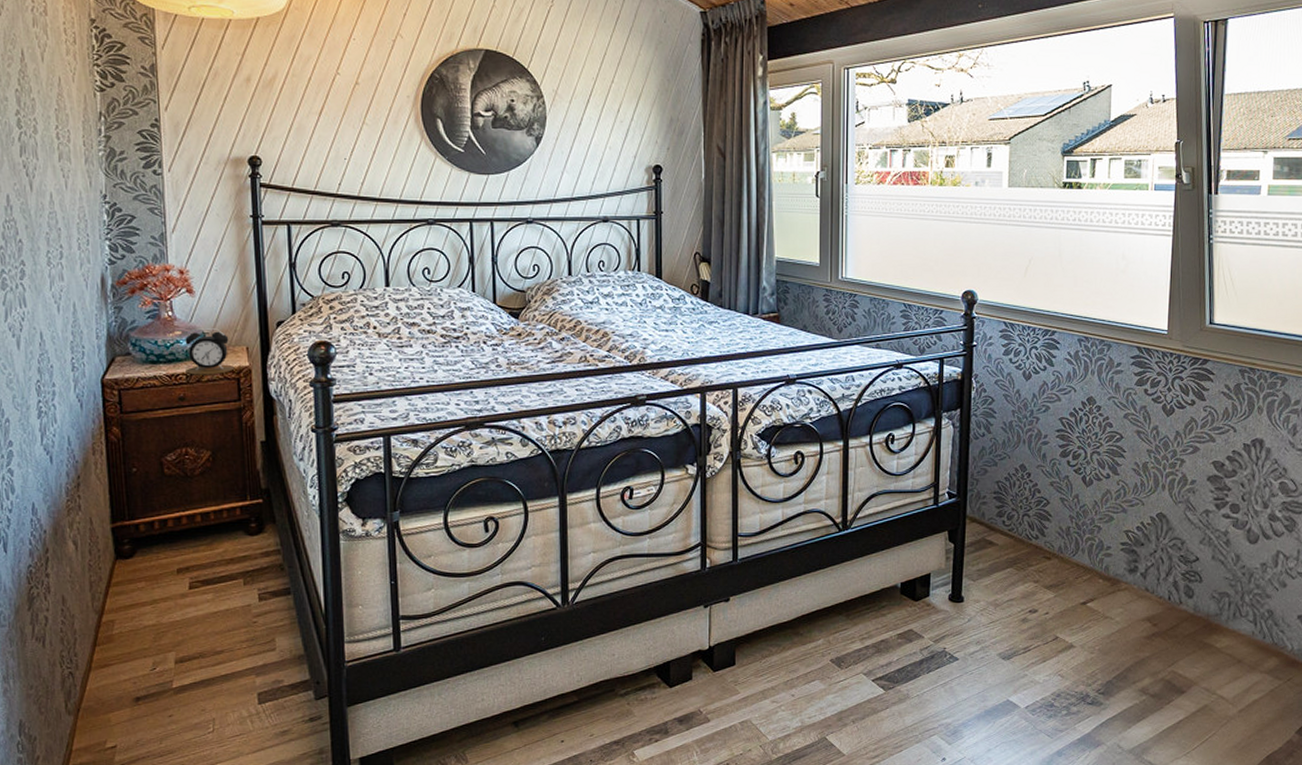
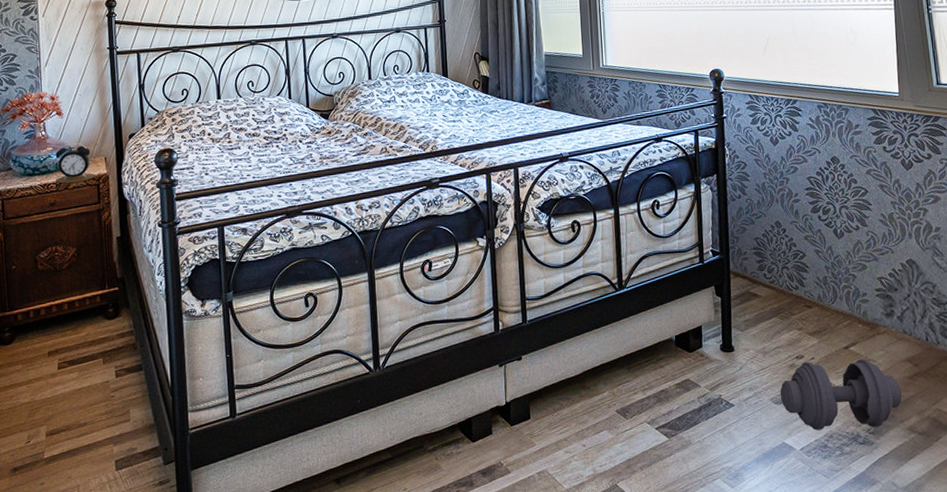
dumbbell: none [1008,616,1137,688] -> present [780,359,902,430]

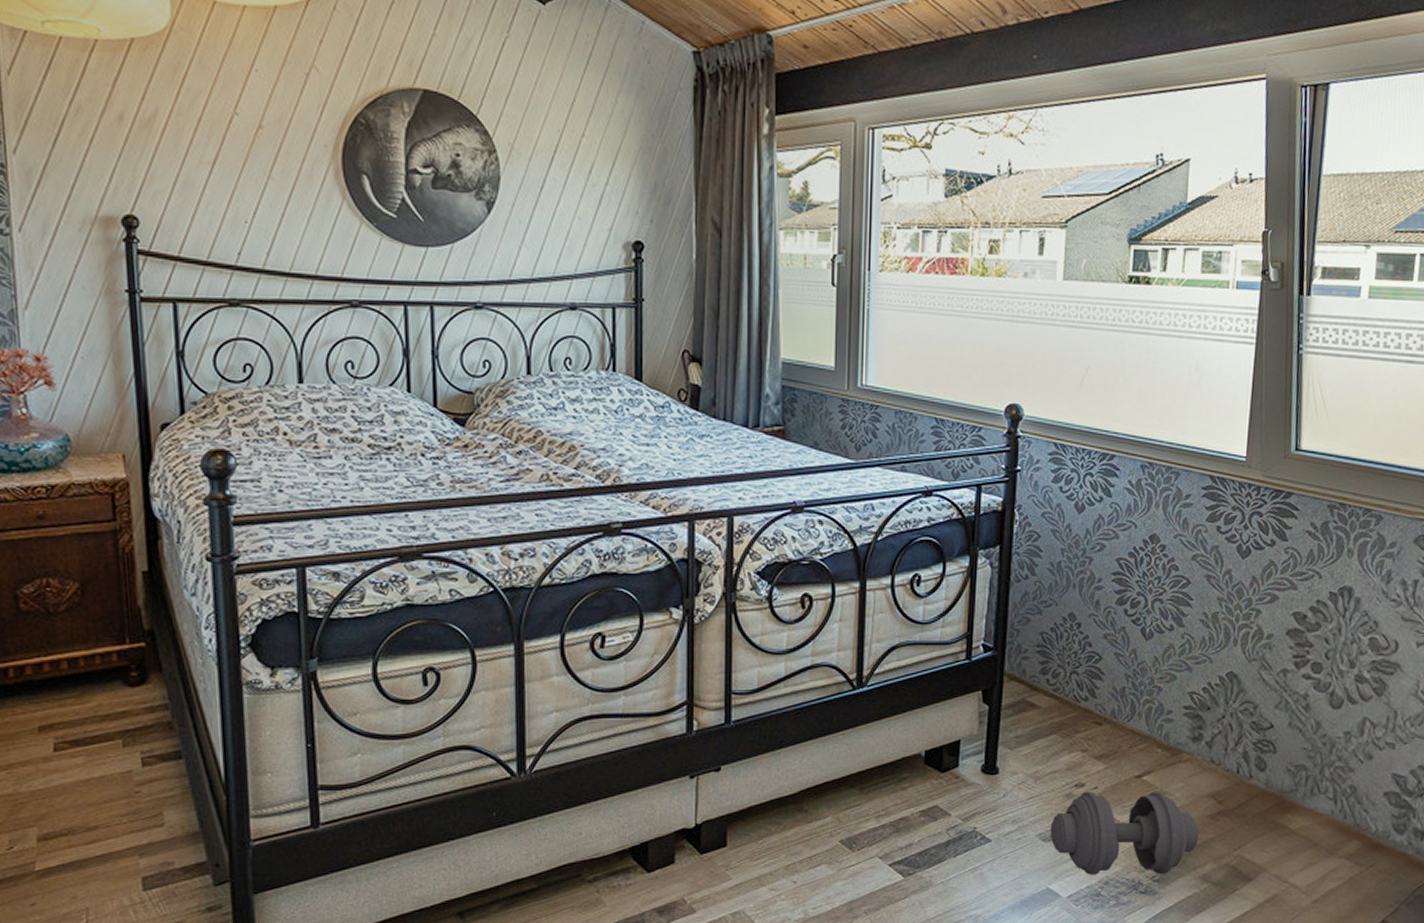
alarm clock: present [55,143,96,184] -> none [44,430,108,489]

